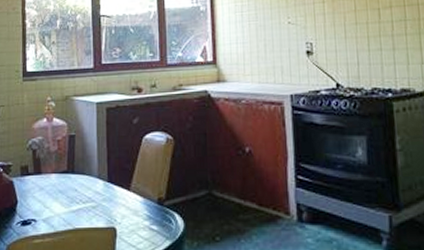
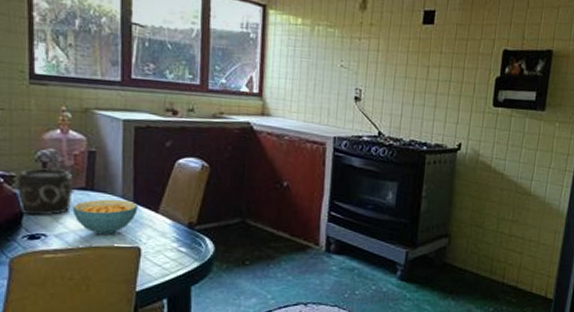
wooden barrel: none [13,154,58,202] -> present [17,167,75,216]
cereal bowl: none [57,180,112,217] -> present [72,199,138,235]

